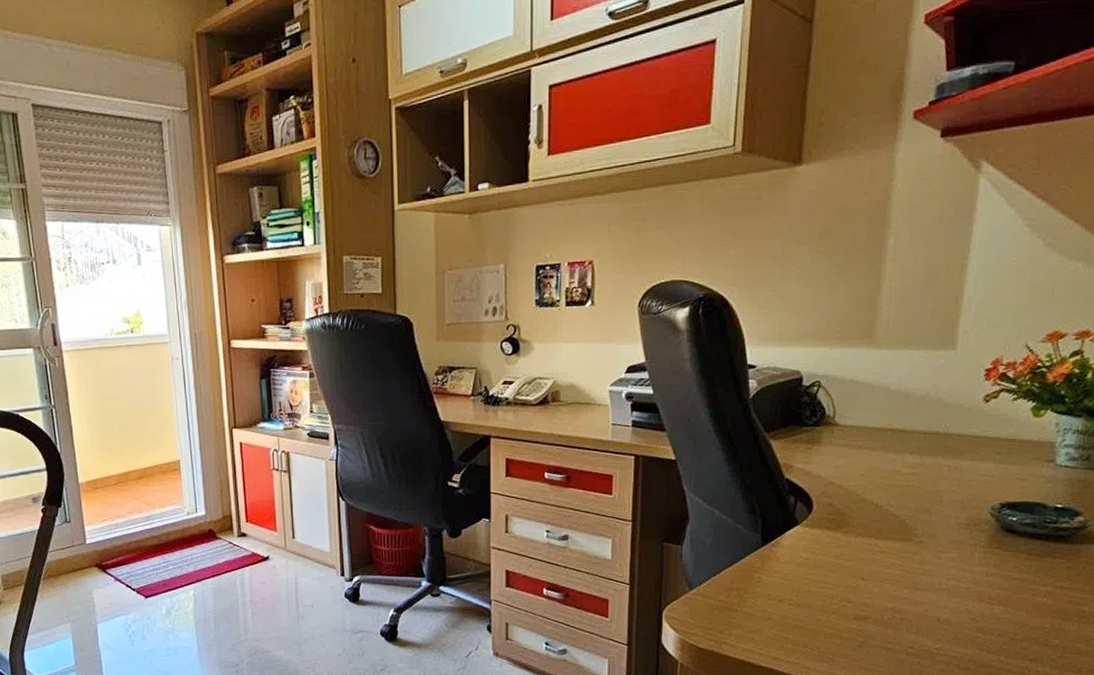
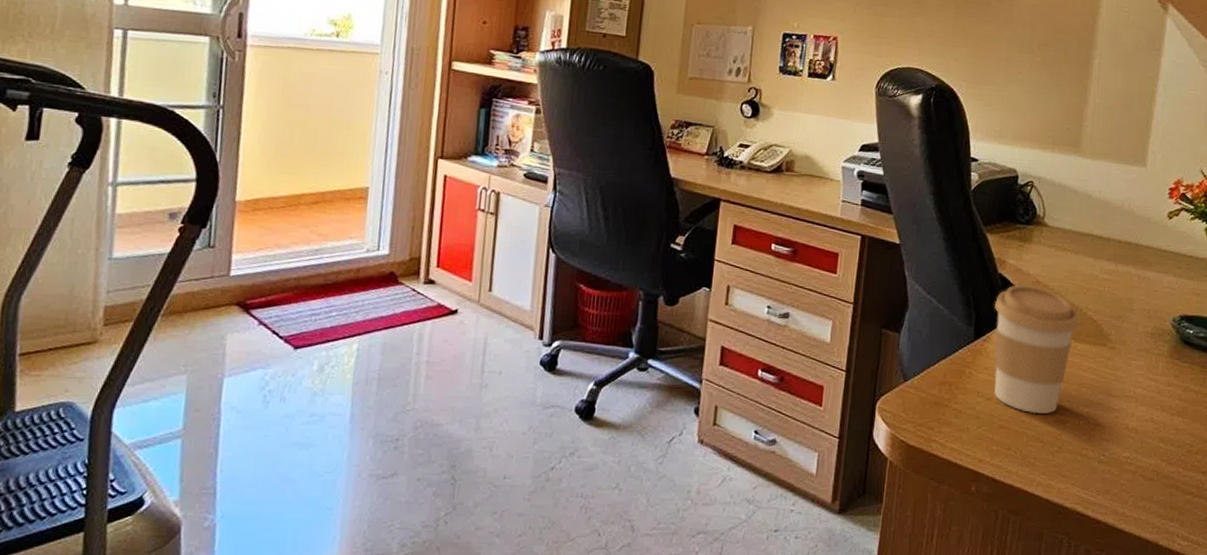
coffee cup: none [783,487,879,613] -> present [993,284,1079,414]

